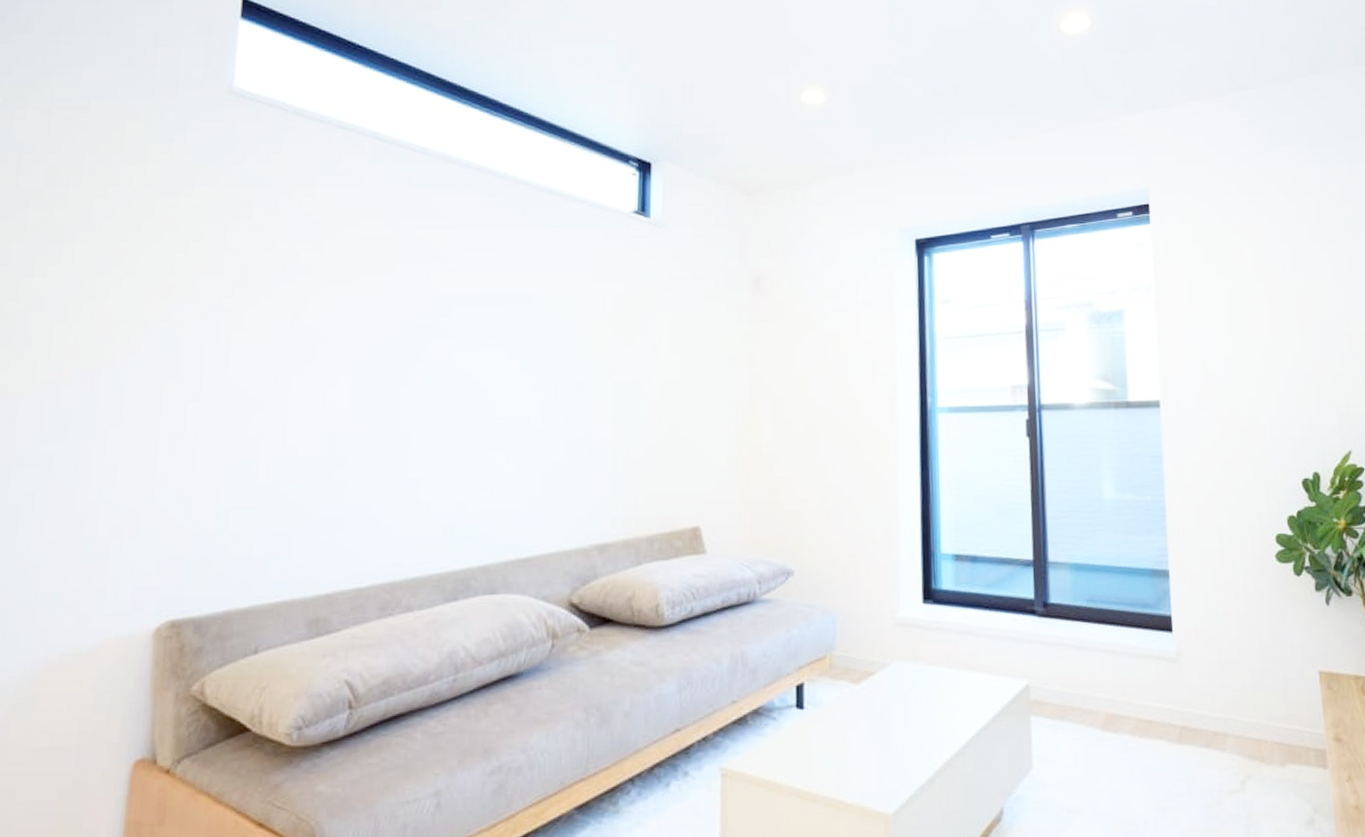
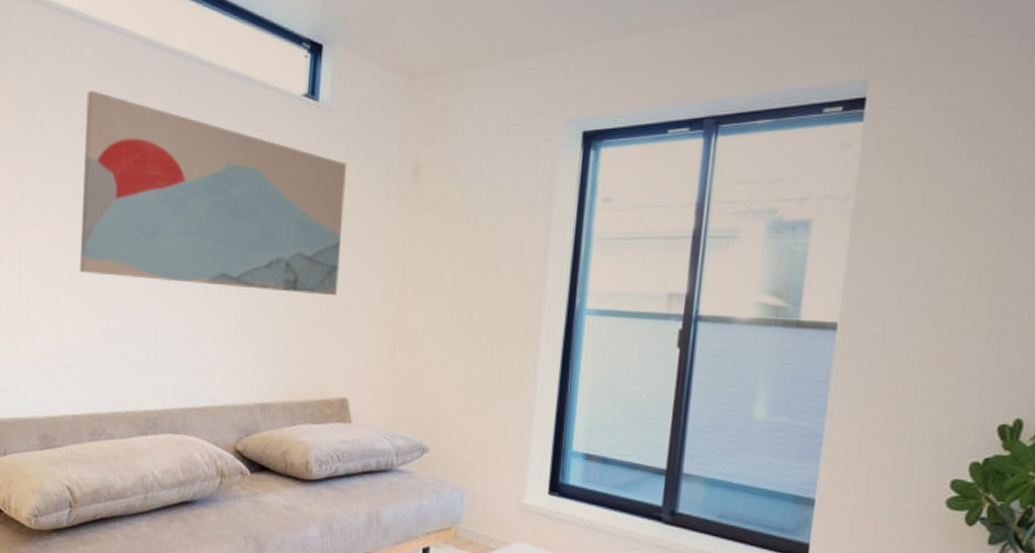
wall art: none [366,212,685,417] -> present [79,90,347,296]

